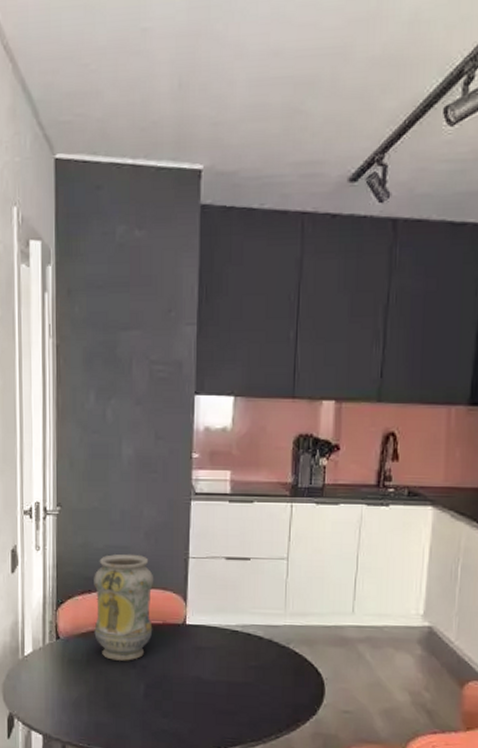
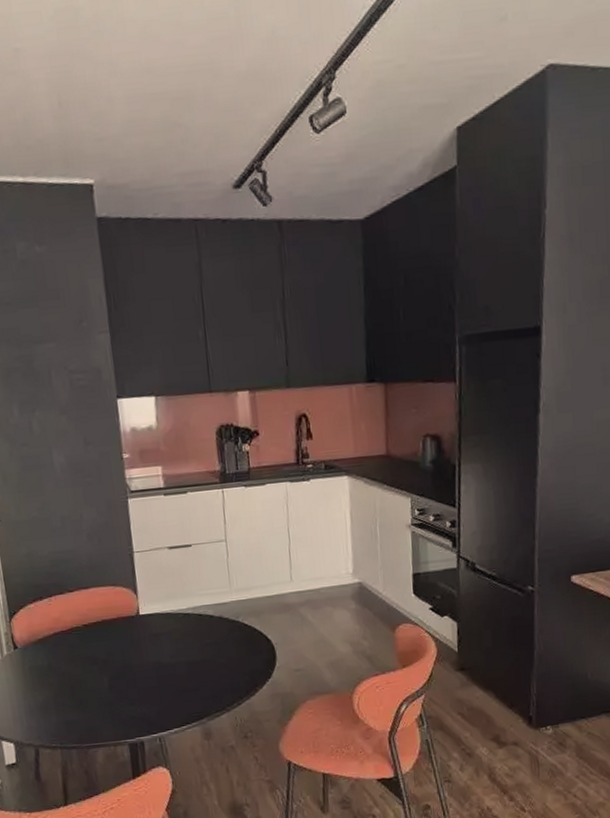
vase: present [94,554,154,661] -> none [43,556,109,660]

